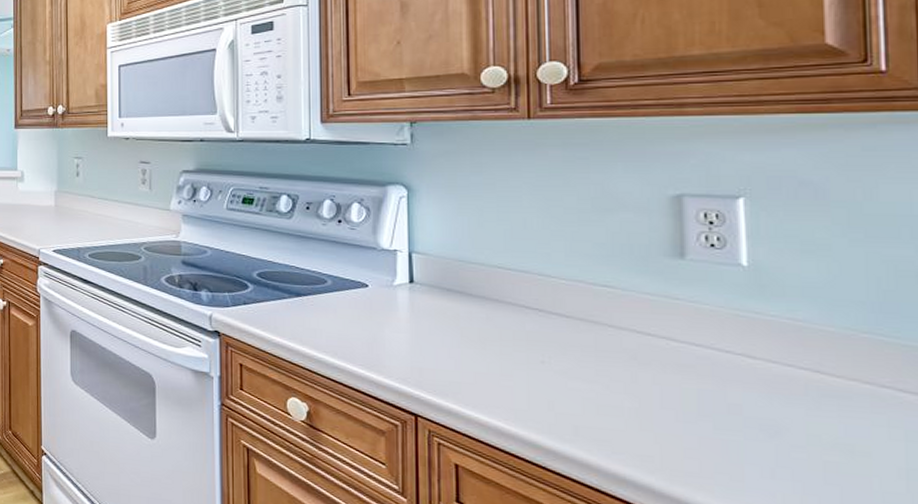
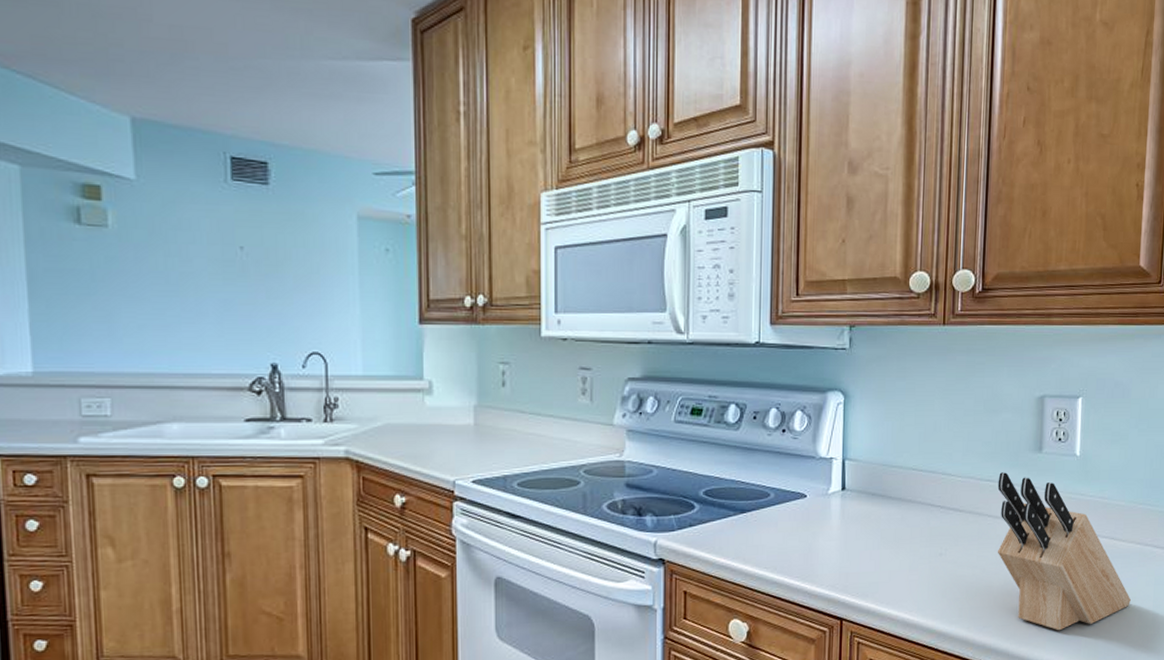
knife block: none [619,278,861,476] -> present [997,472,1131,631]

